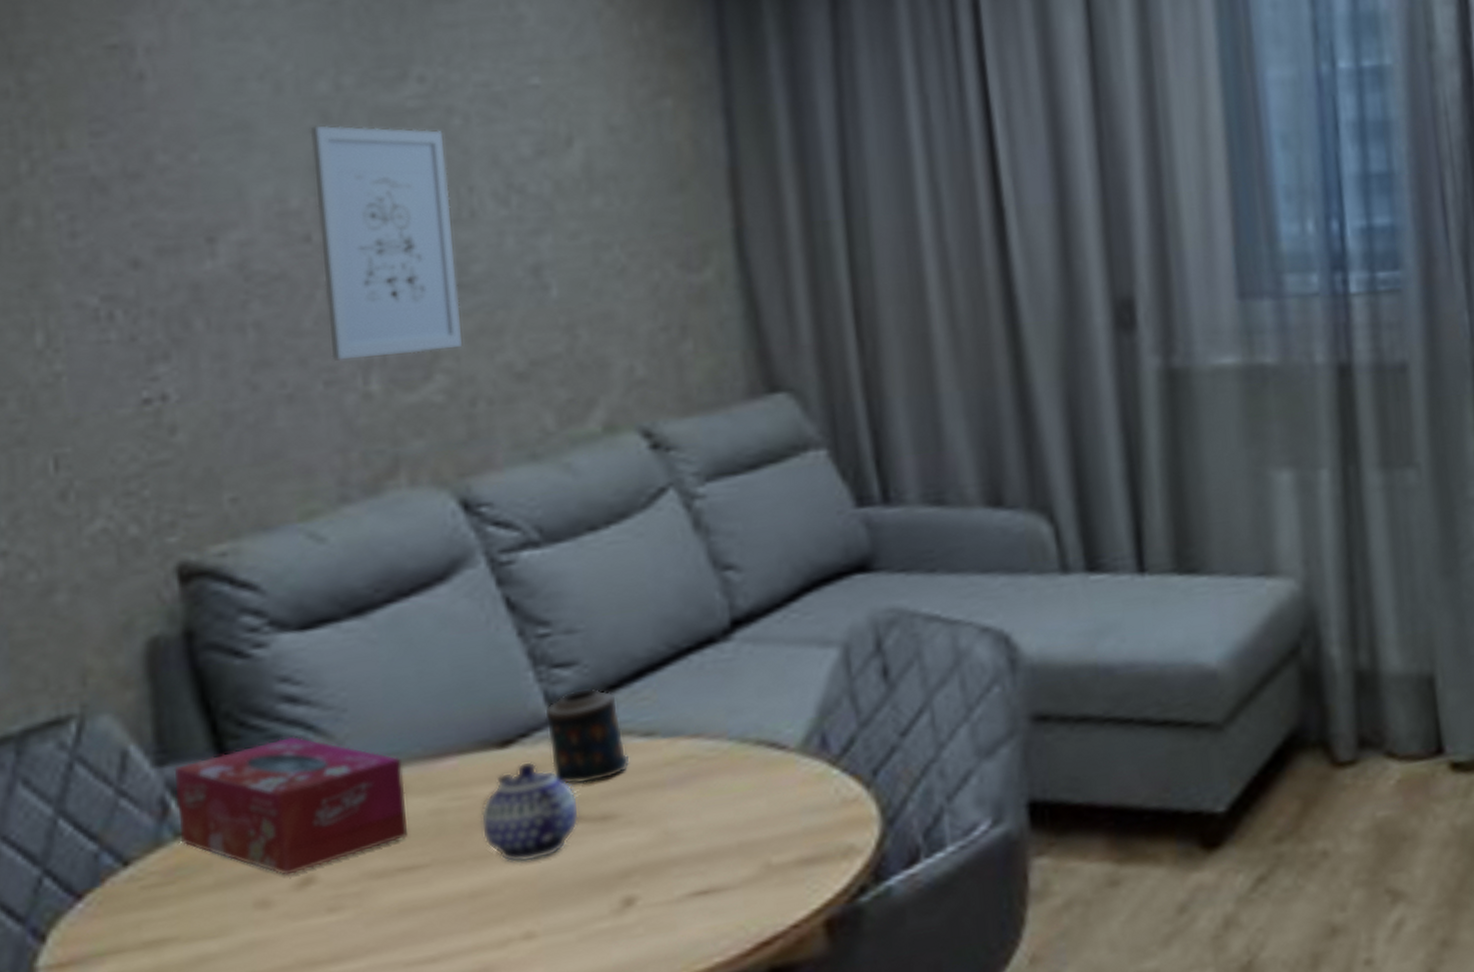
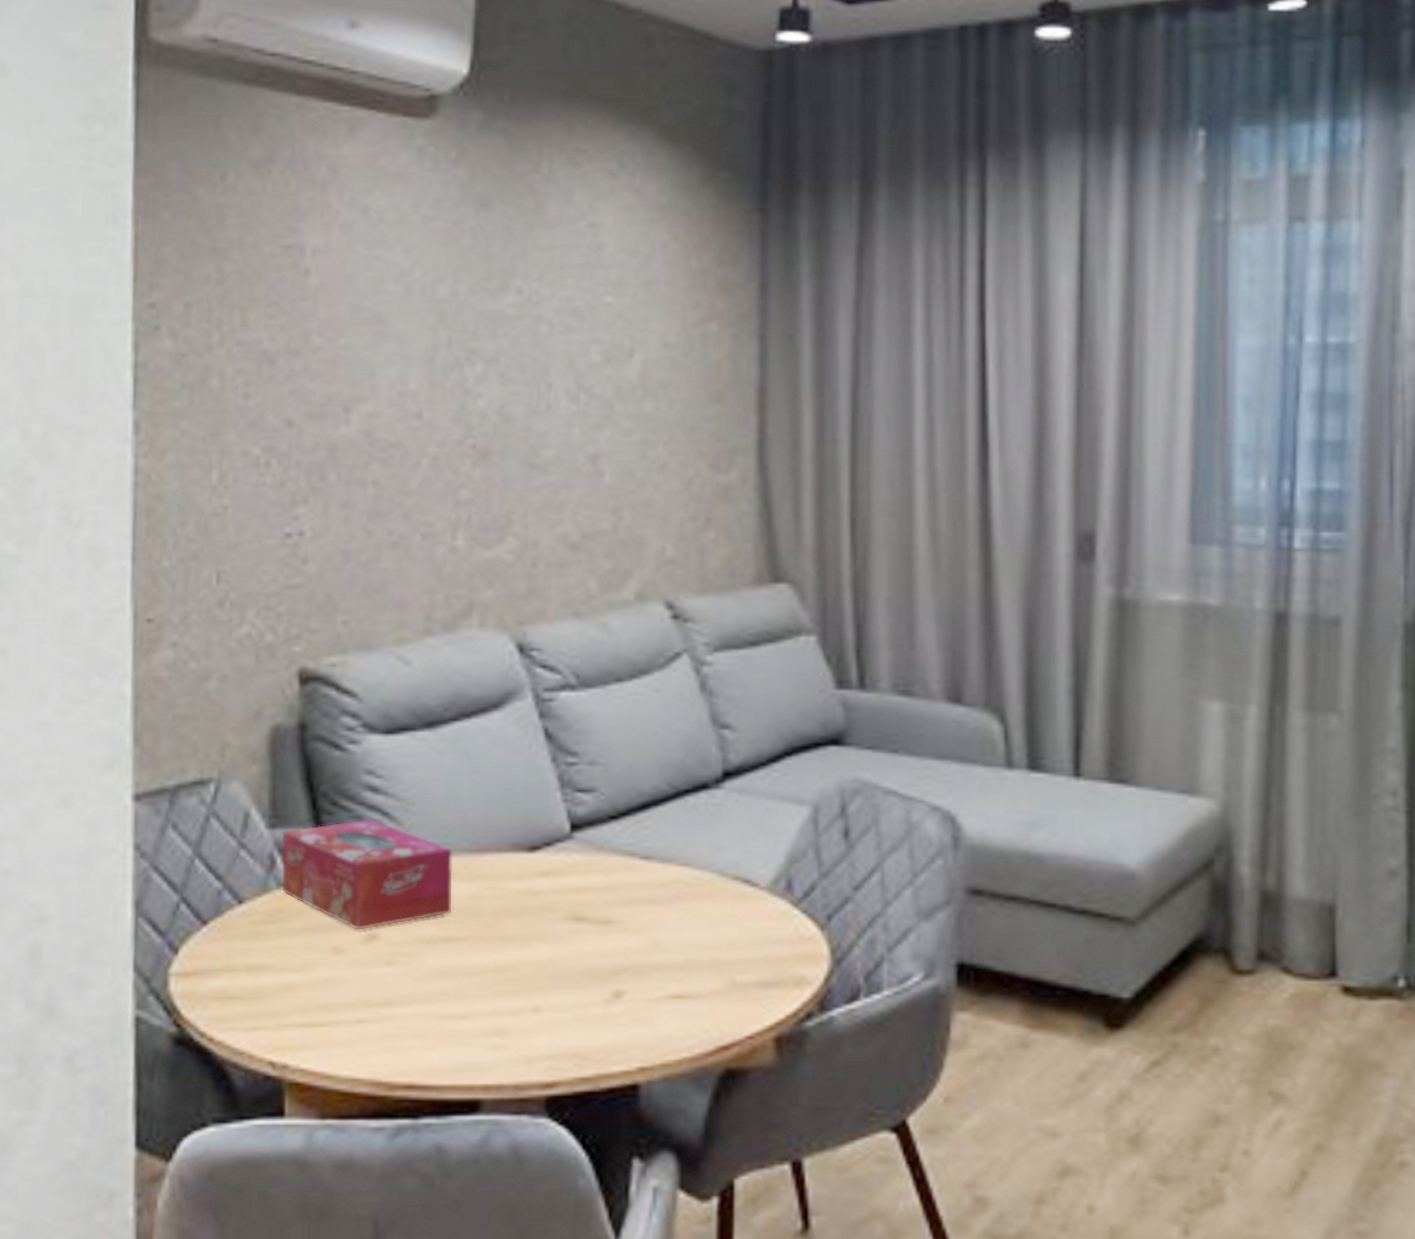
wall art: present [310,125,462,361] -> none [429,323,532,518]
teapot: present [480,761,580,863] -> none [508,866,586,949]
candle: present [544,687,630,785] -> none [566,812,630,891]

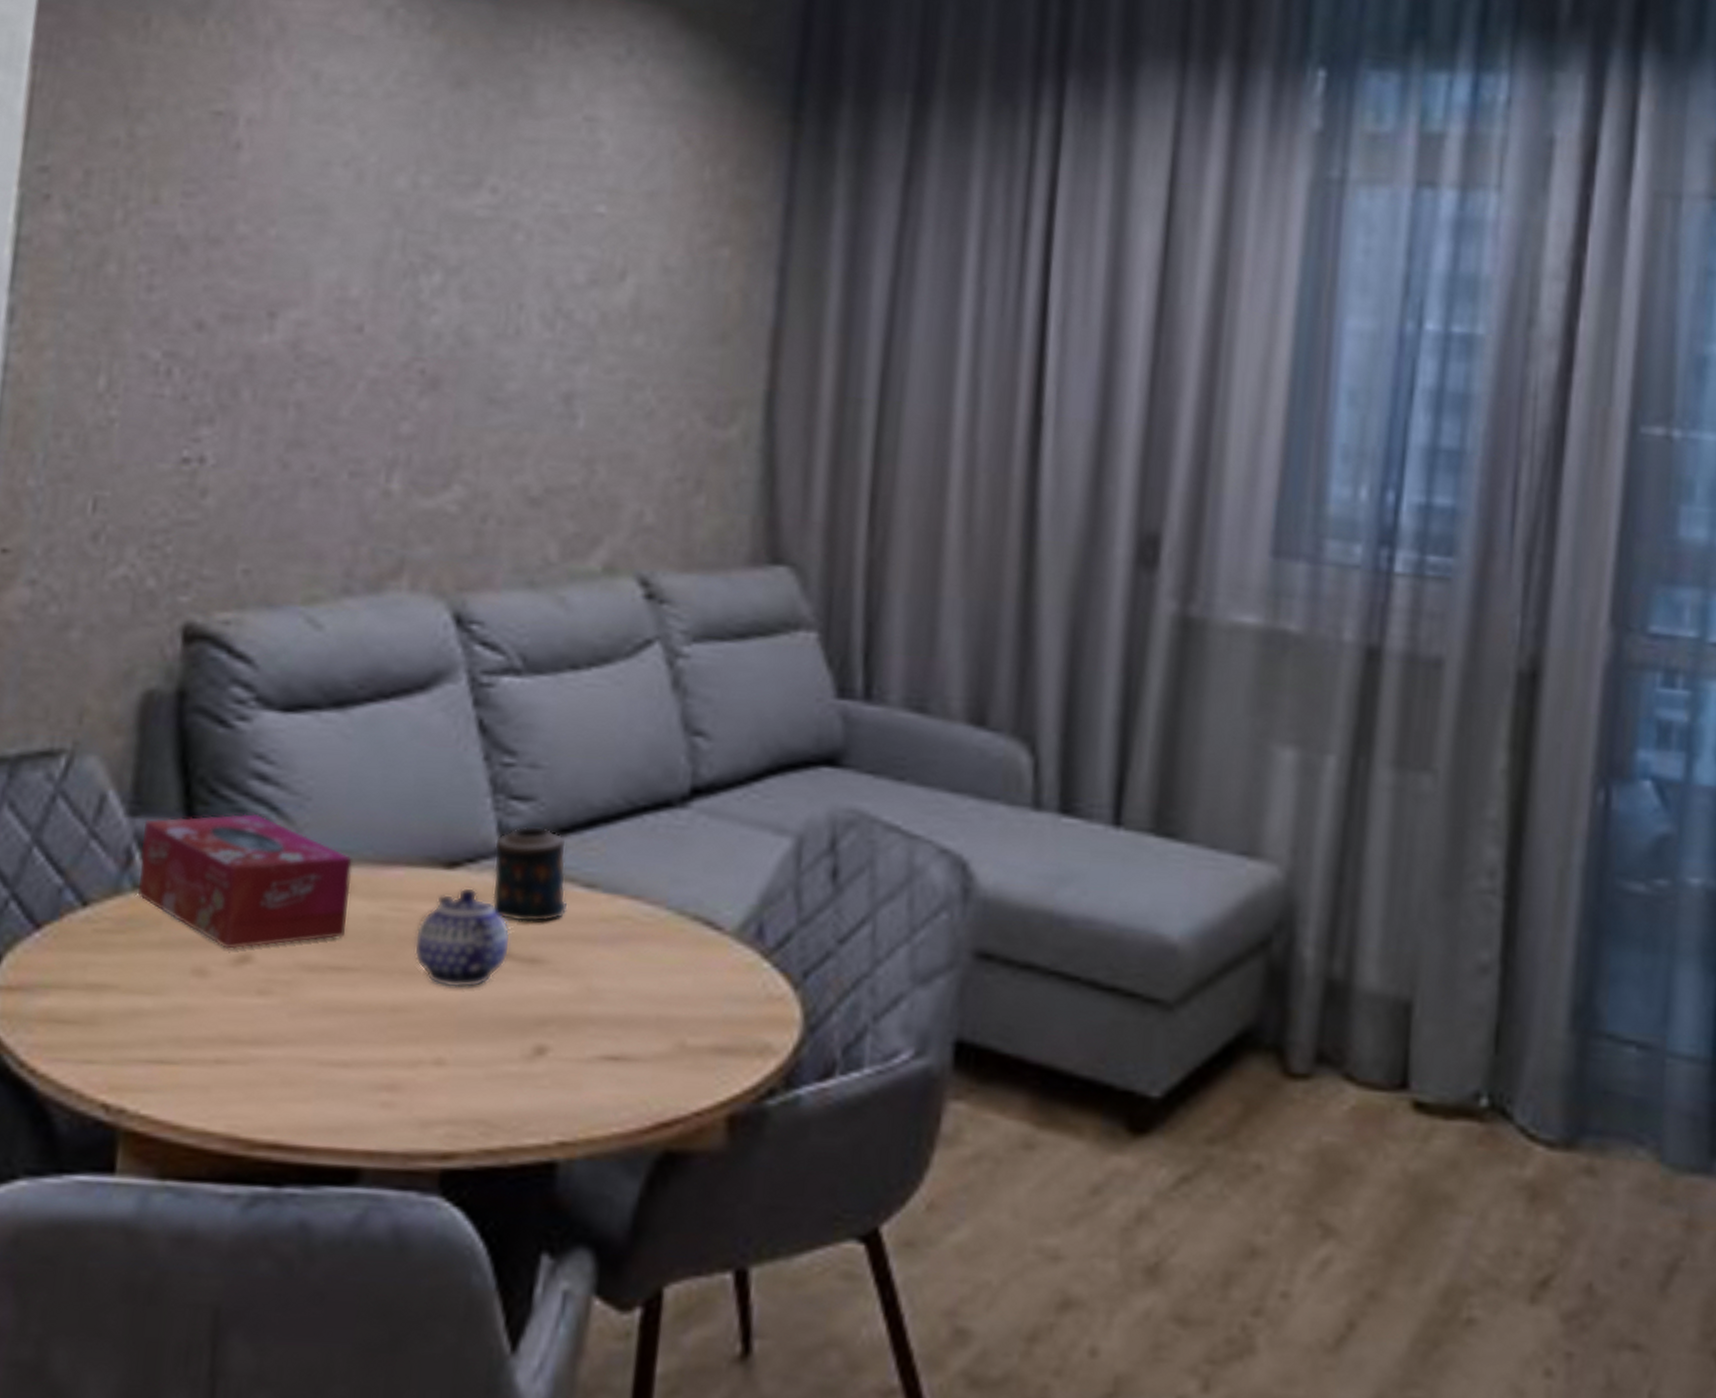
teapot: none [508,866,586,949] -> present [413,886,511,989]
candle: none [566,812,630,891] -> present [492,825,567,923]

